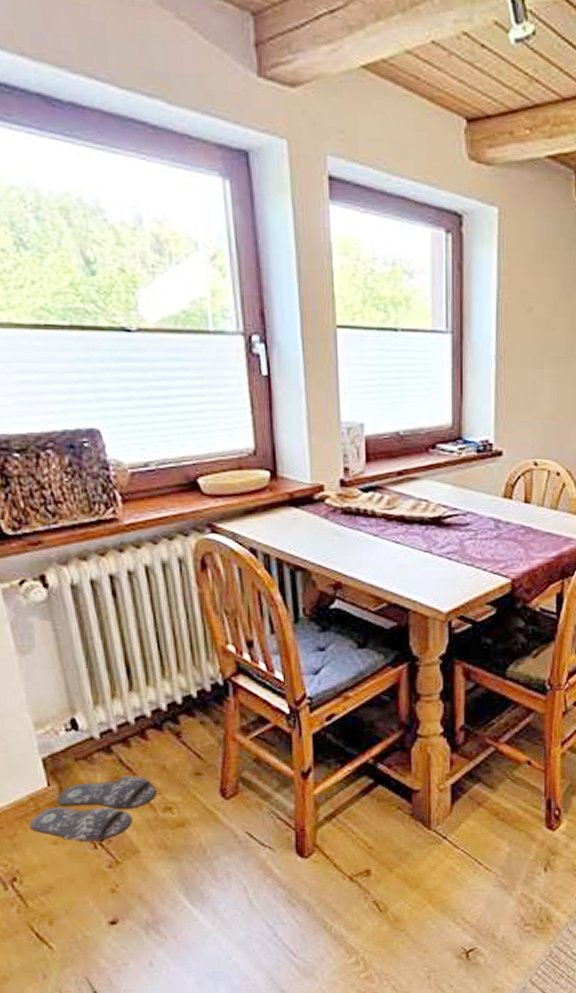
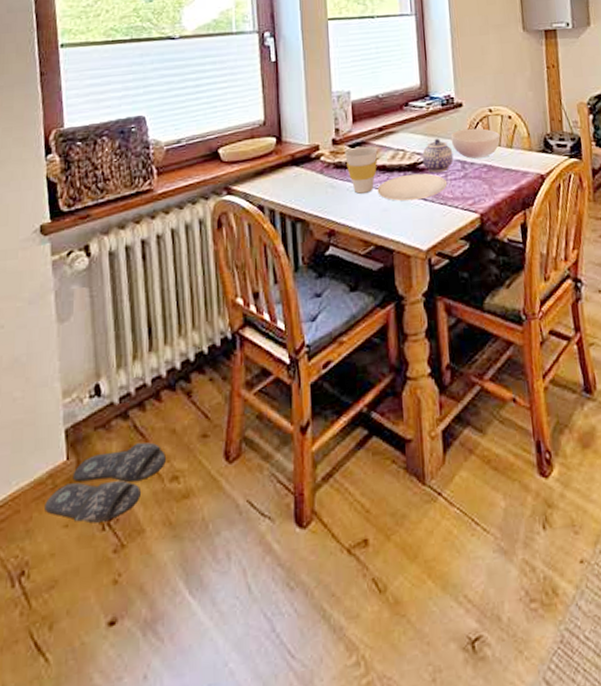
cup: none [355,491,395,545] -> present [345,146,378,194]
plate: none [393,528,477,558] -> present [377,173,448,202]
teapot: none [449,490,486,530] -> present [422,138,454,173]
bowl: none [485,482,544,519] -> present [450,128,501,160]

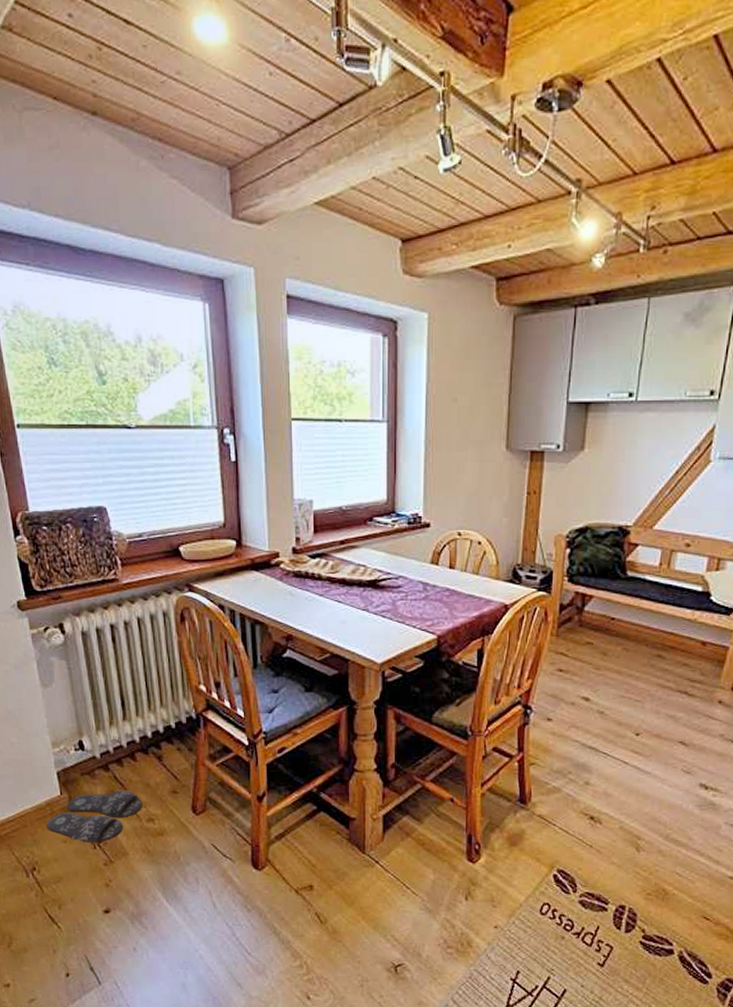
cup: present [345,146,378,194] -> none [305,558,338,604]
plate: present [377,173,448,202] -> none [336,590,407,616]
teapot: present [422,138,454,173] -> none [383,557,416,591]
bowl: present [450,128,501,160] -> none [414,550,467,583]

